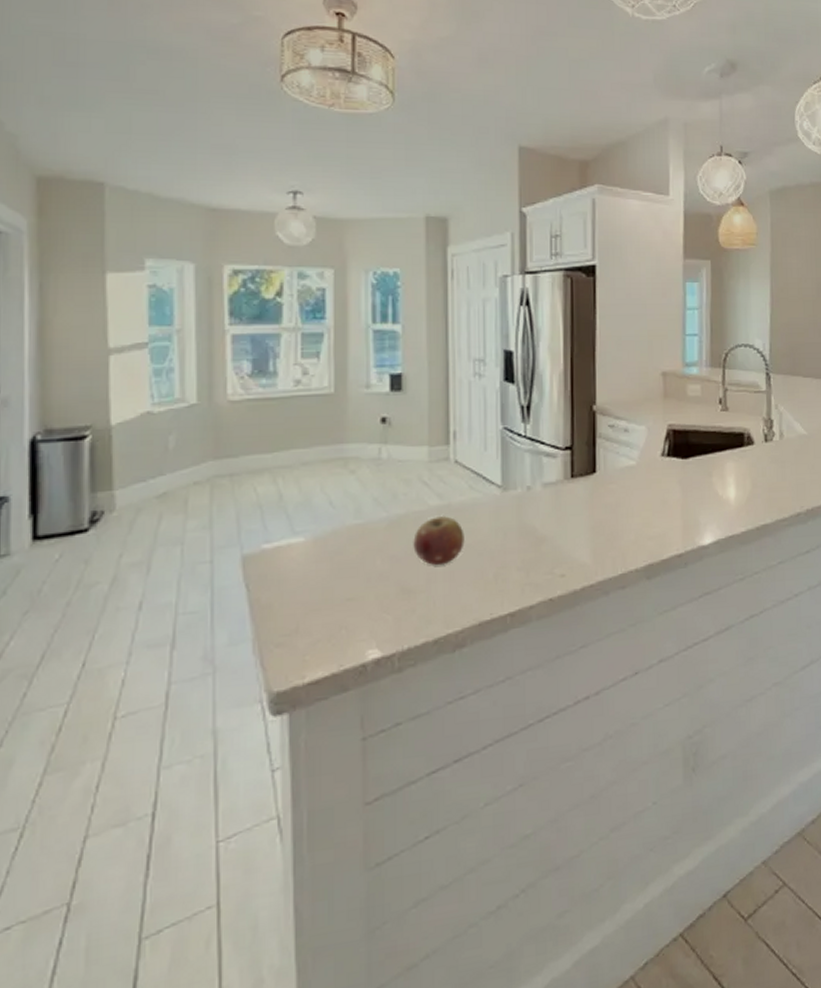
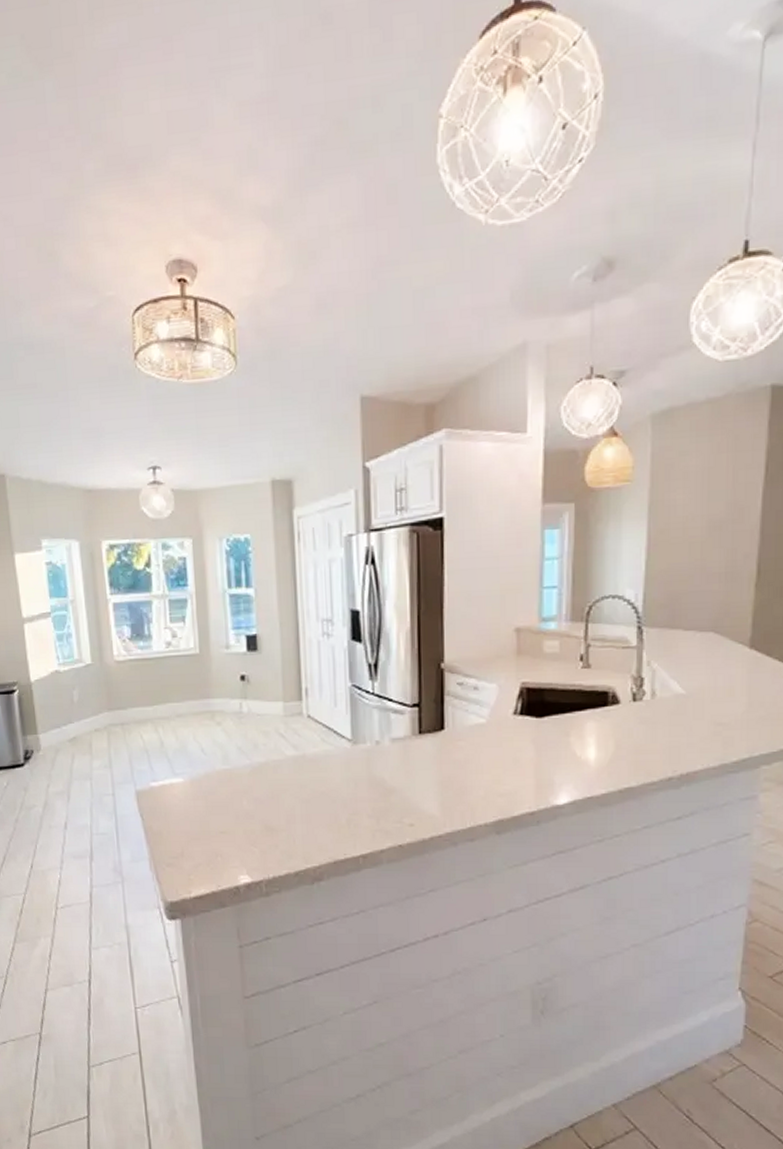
fruit: present [413,515,465,565] -> none [273,764,319,808]

